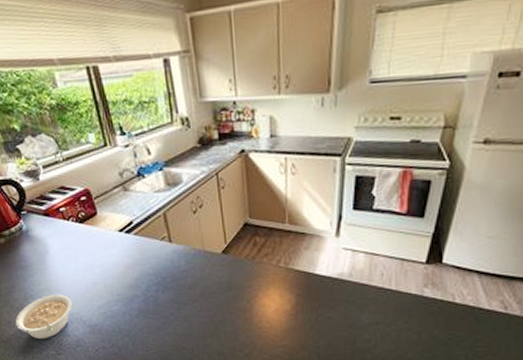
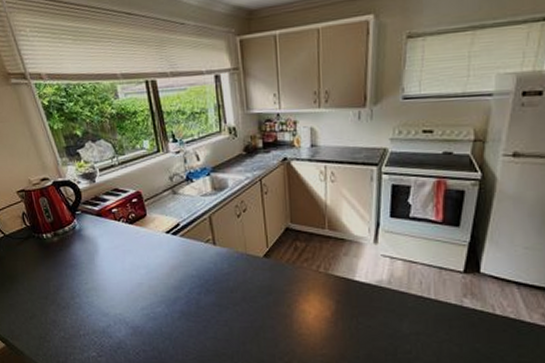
legume: present [15,294,73,340] -> none [60,293,117,340]

